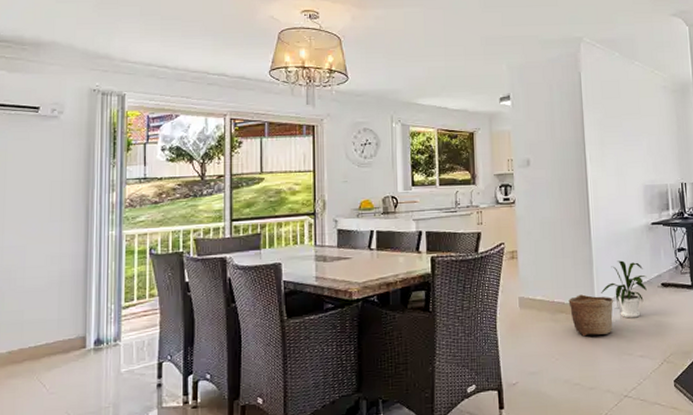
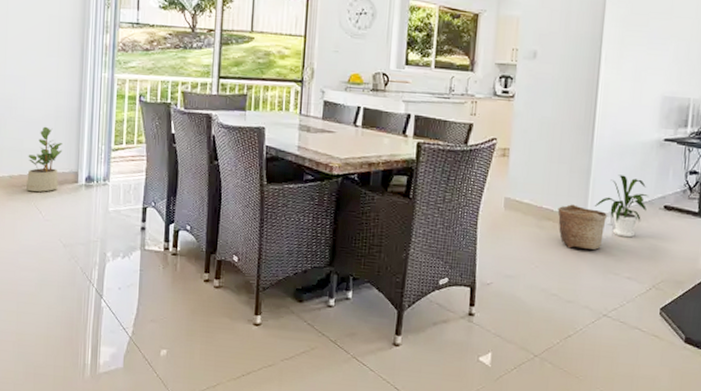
potted plant: none [26,293,67,366] -> present [25,126,62,192]

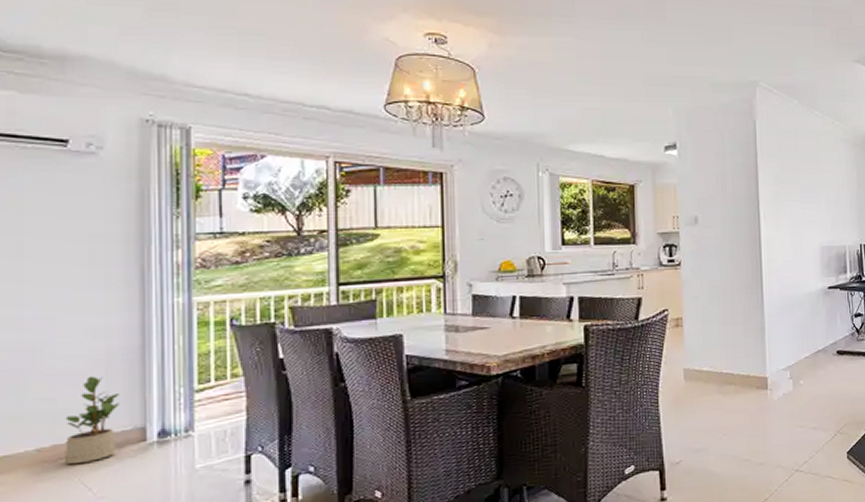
basket: present [557,204,608,250] -> none [738,364,787,410]
house plant: present [594,174,649,238] -> none [772,327,822,389]

